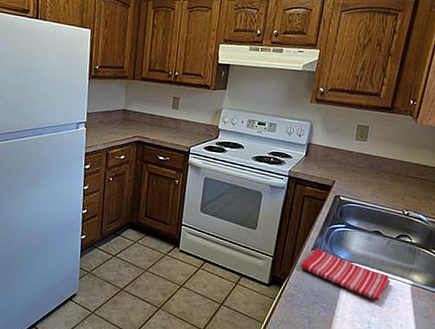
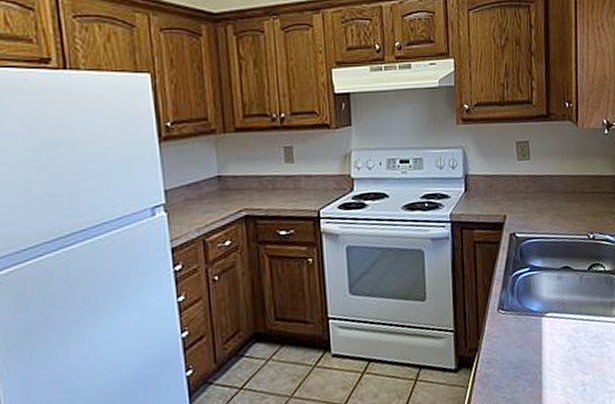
dish towel: present [301,248,390,301] -> none [489,305,594,354]

